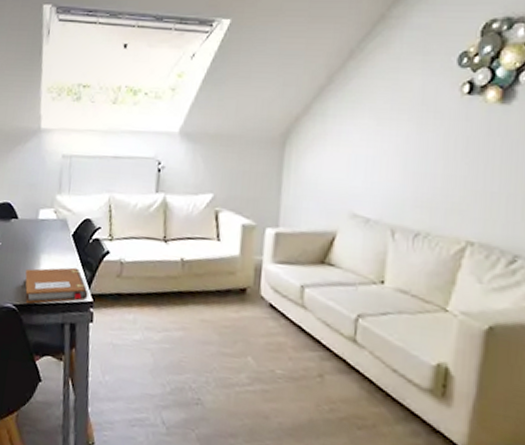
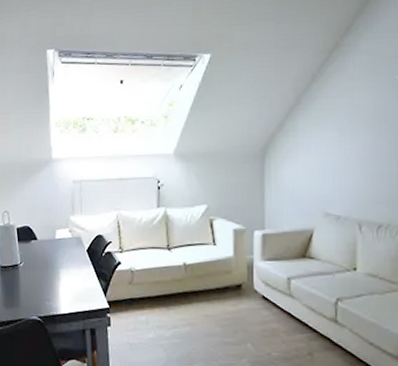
notebook: present [25,267,88,304] -> none [47,279,105,315]

